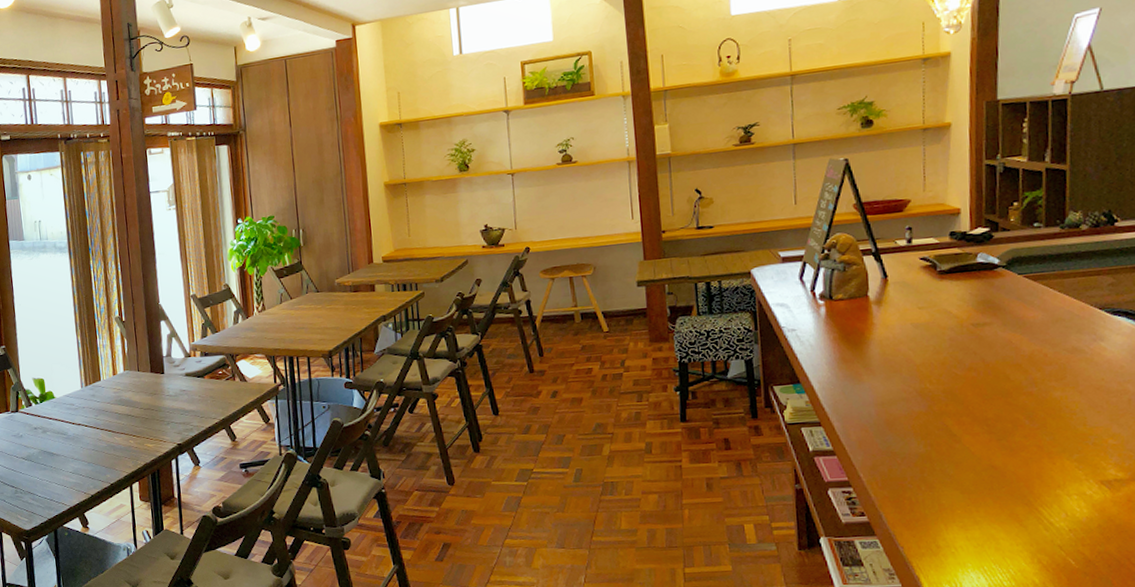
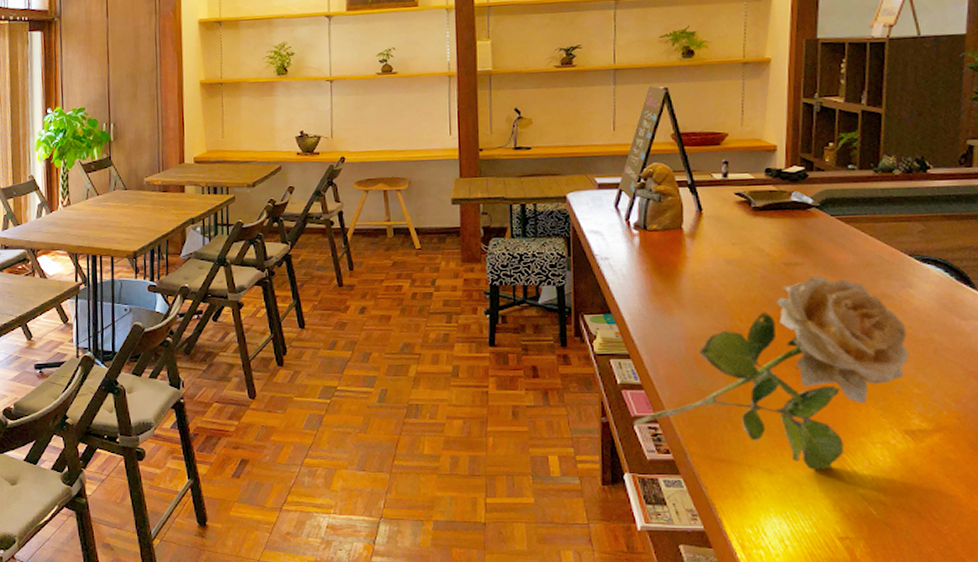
flower: none [827,334,1103,525] -> present [633,276,909,470]

